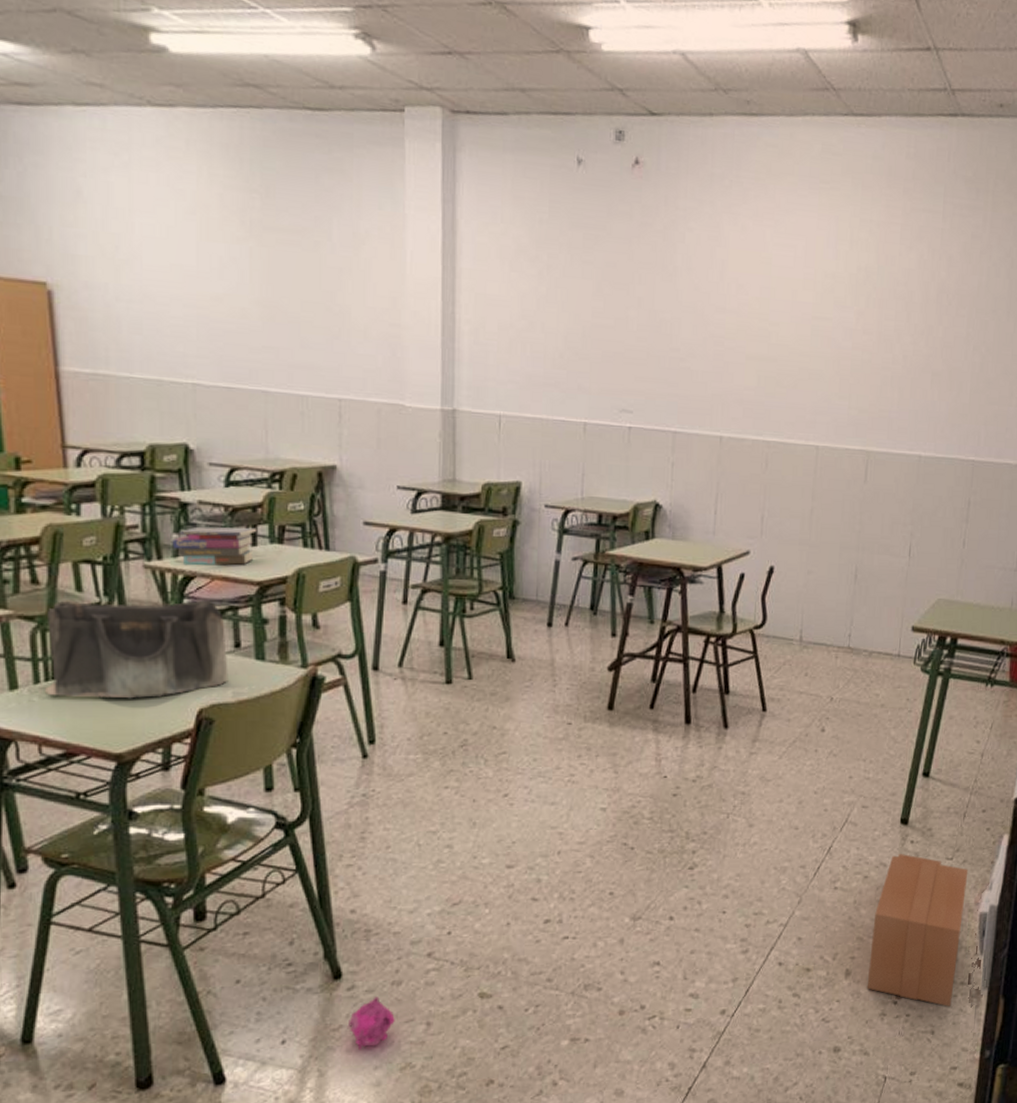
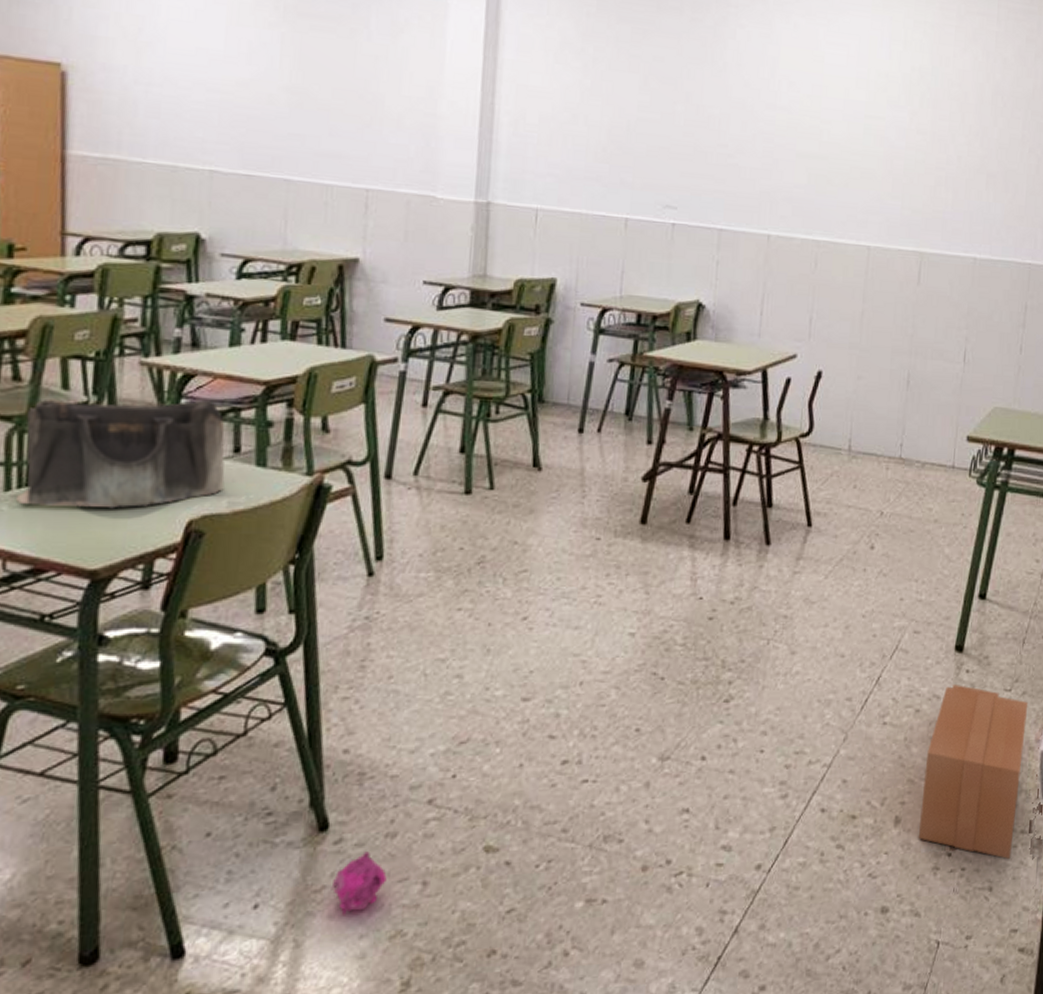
books: present [172,526,258,566] -> none [173,321,269,364]

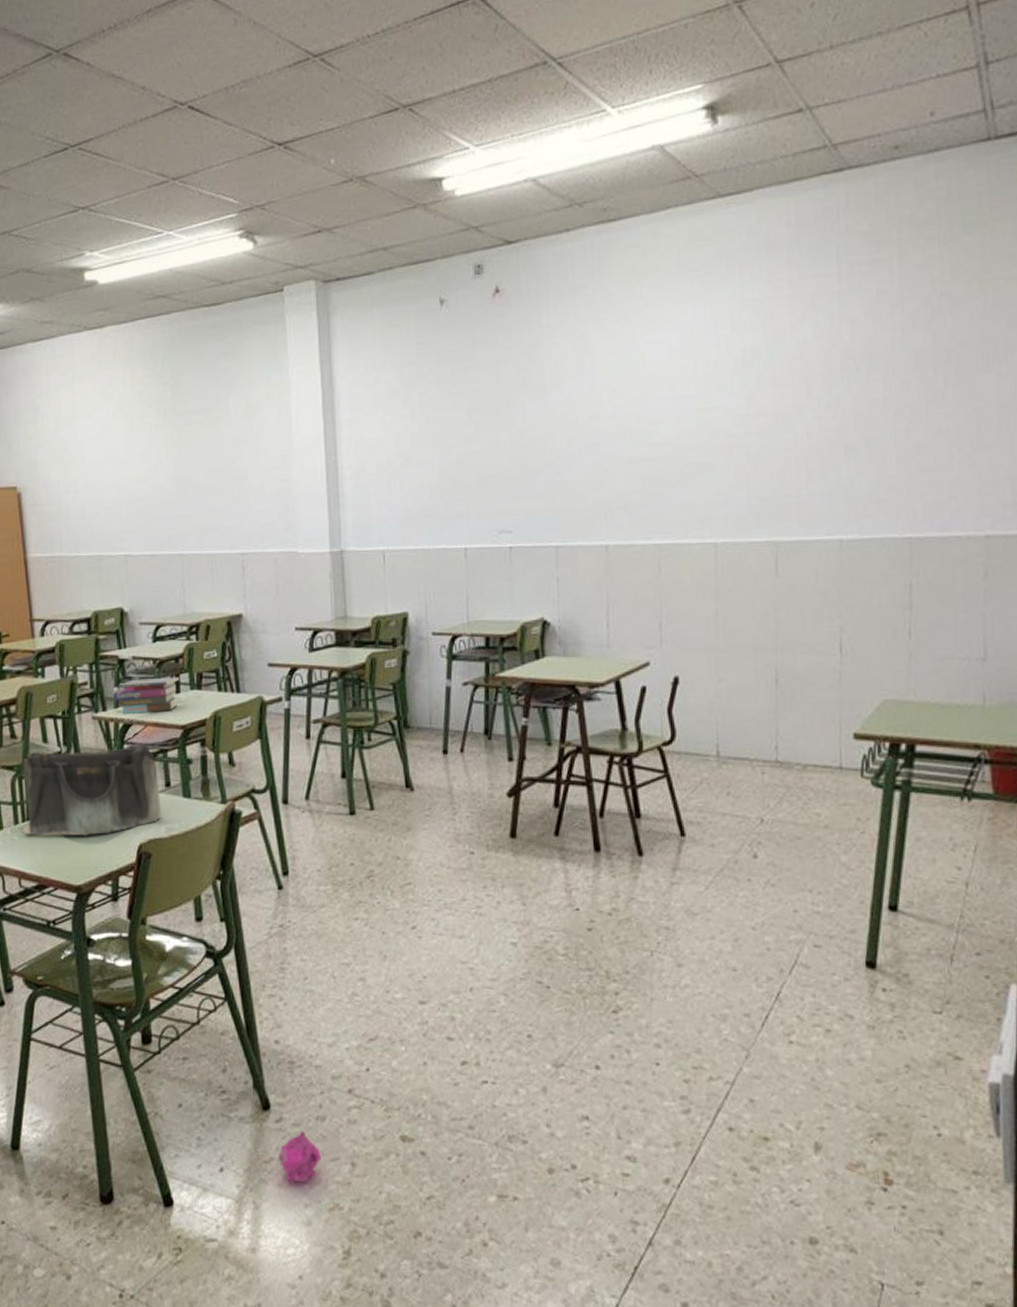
books: none [173,321,269,364] -> present [113,676,180,715]
cardboard box: present [918,685,1029,859] -> none [844,1004,966,1201]

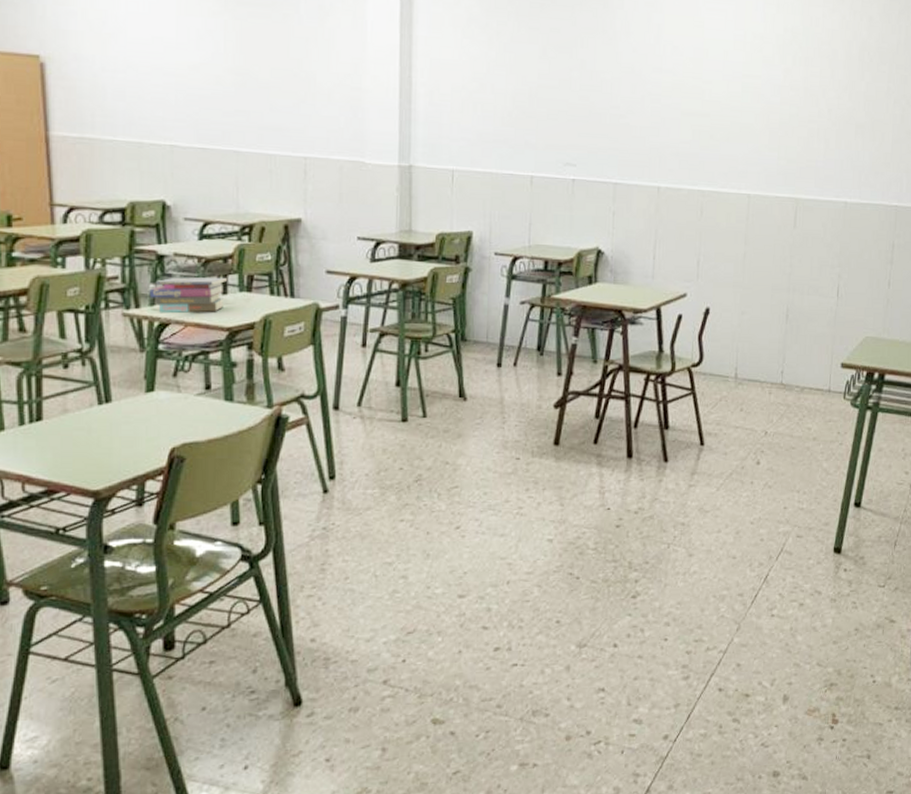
saddlebag: present [23,745,162,836] -> none [30,345,199,439]
crumpled paper: present [277,1131,321,1186] -> none [306,723,352,776]

